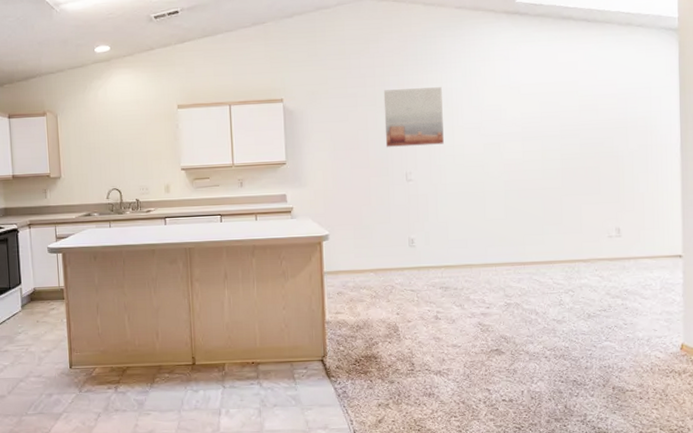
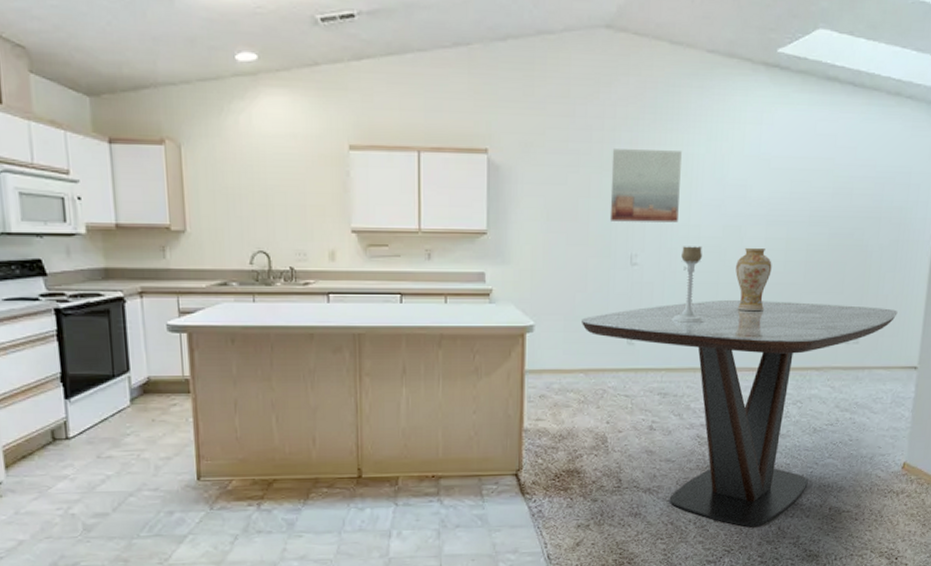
dining table: none [367,203,655,406] -> present [580,299,898,527]
candle holder: none [447,162,475,227] -> present [672,246,705,323]
vase: none [499,160,531,214] -> present [736,248,772,312]

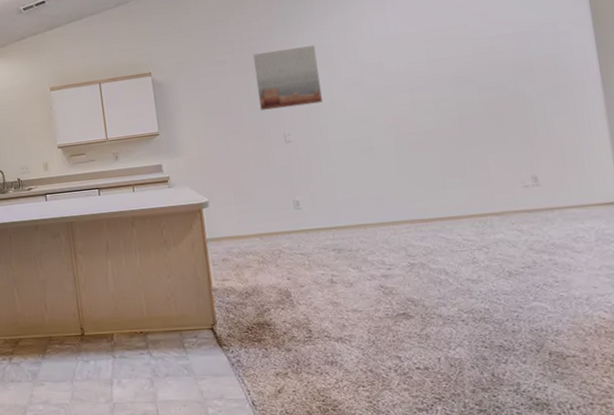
dining table: present [580,299,898,527] -> none [248,149,579,374]
candle holder: present [672,246,705,323] -> none [330,119,366,186]
vase: present [736,248,772,312] -> none [387,112,426,169]

